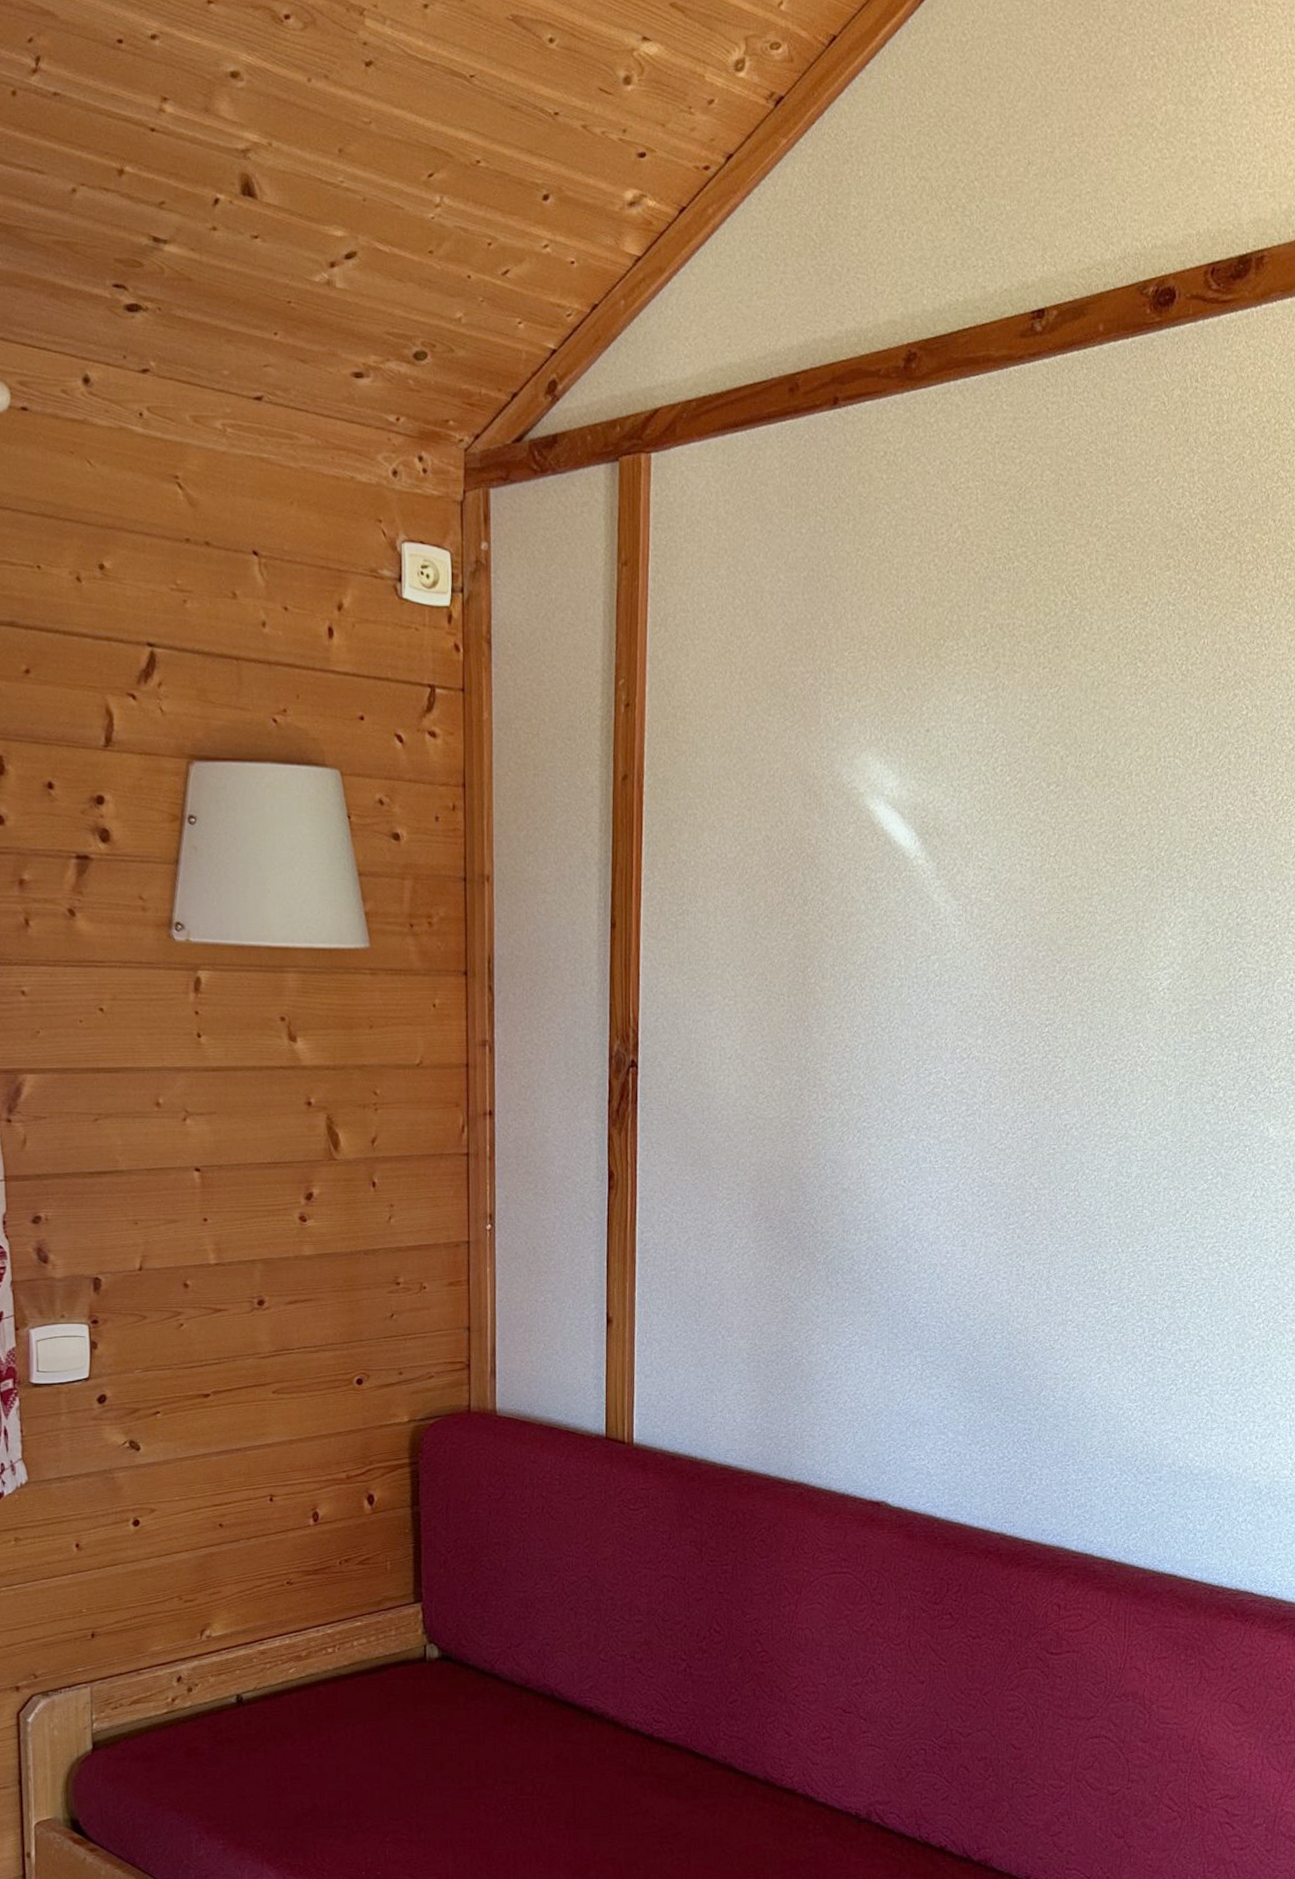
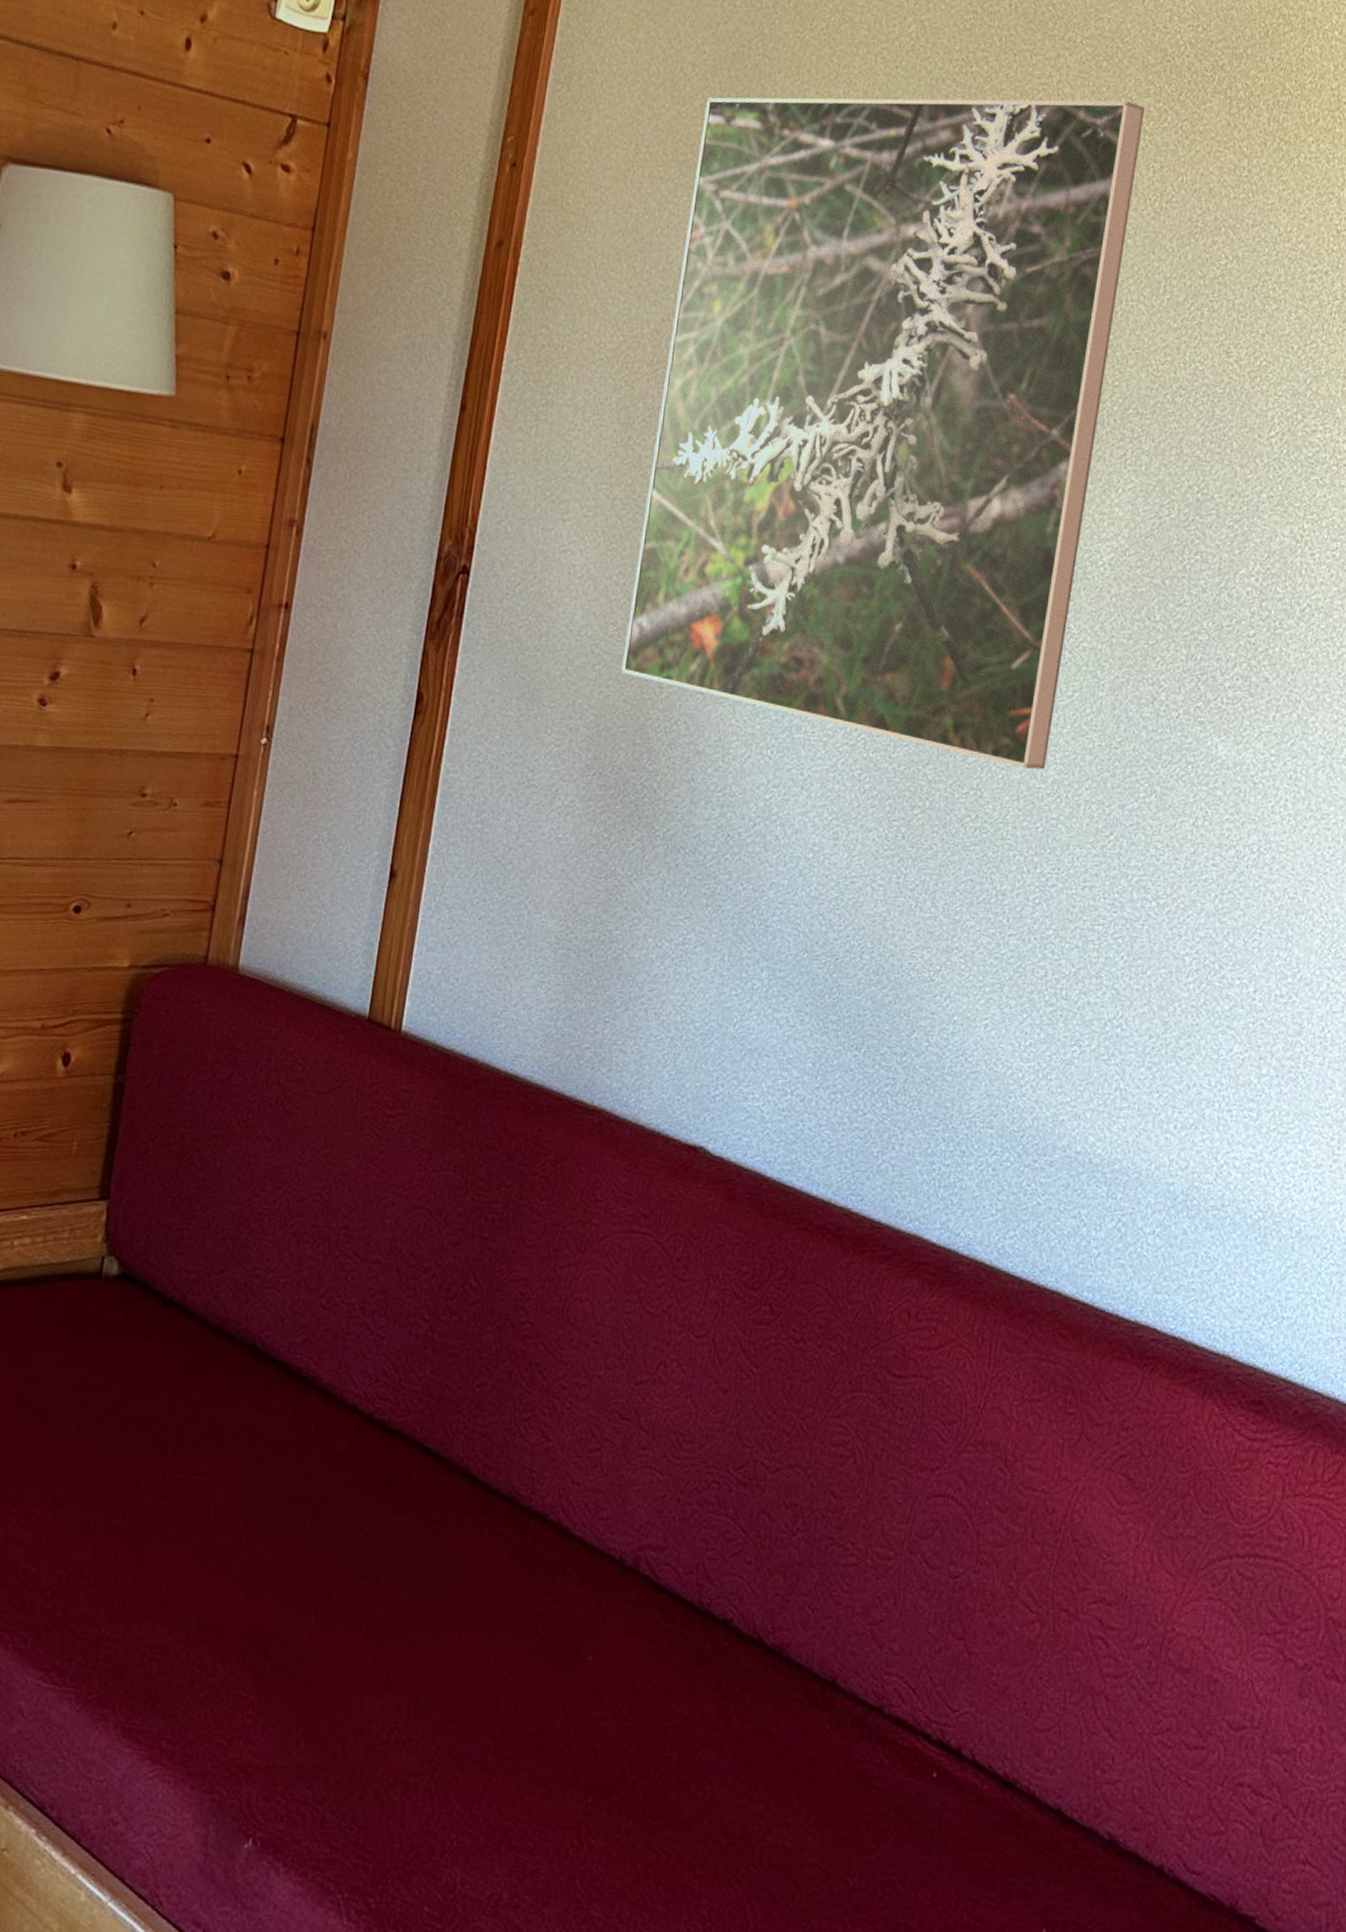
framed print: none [773,576,1167,1168] -> present [621,97,1145,770]

